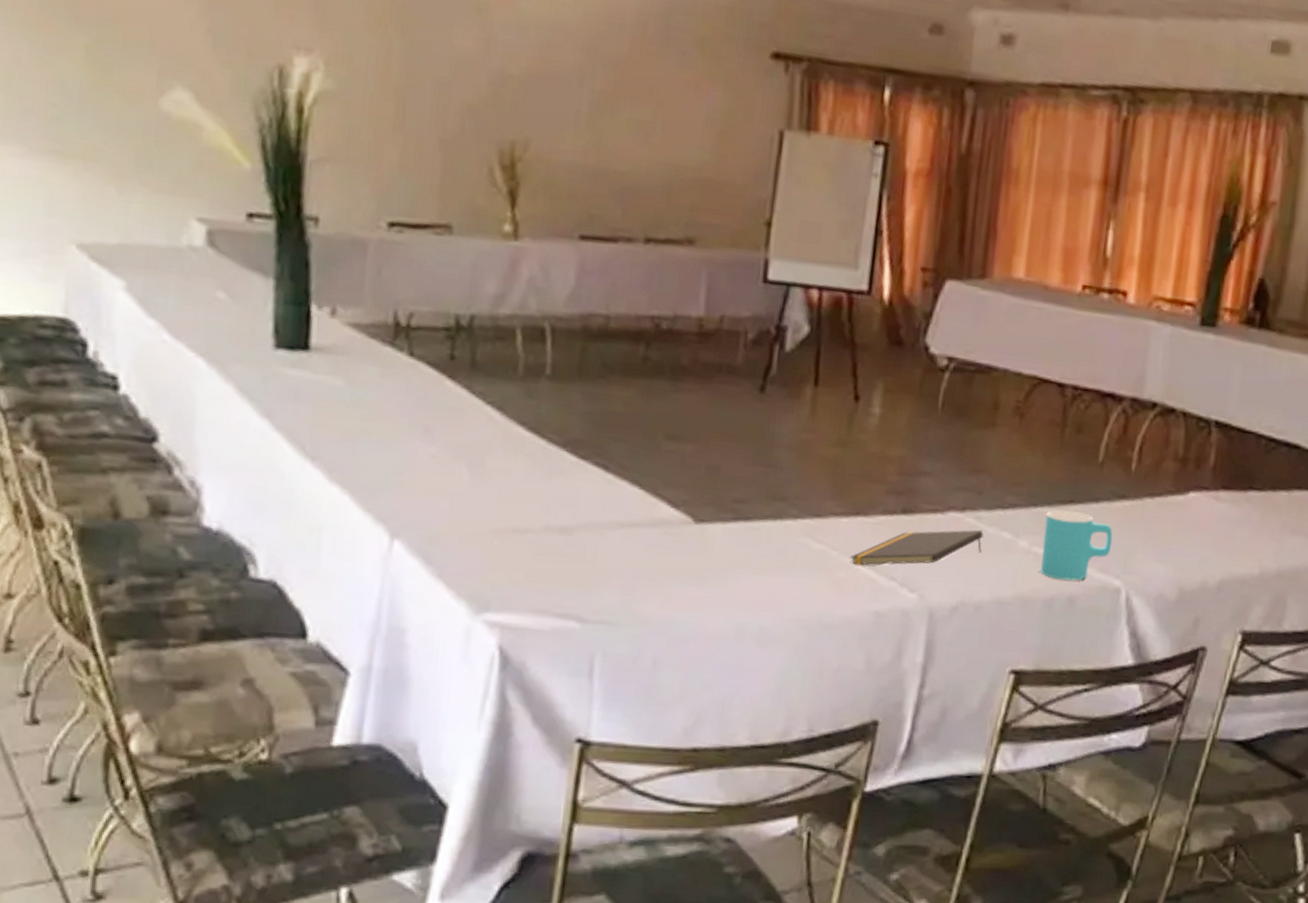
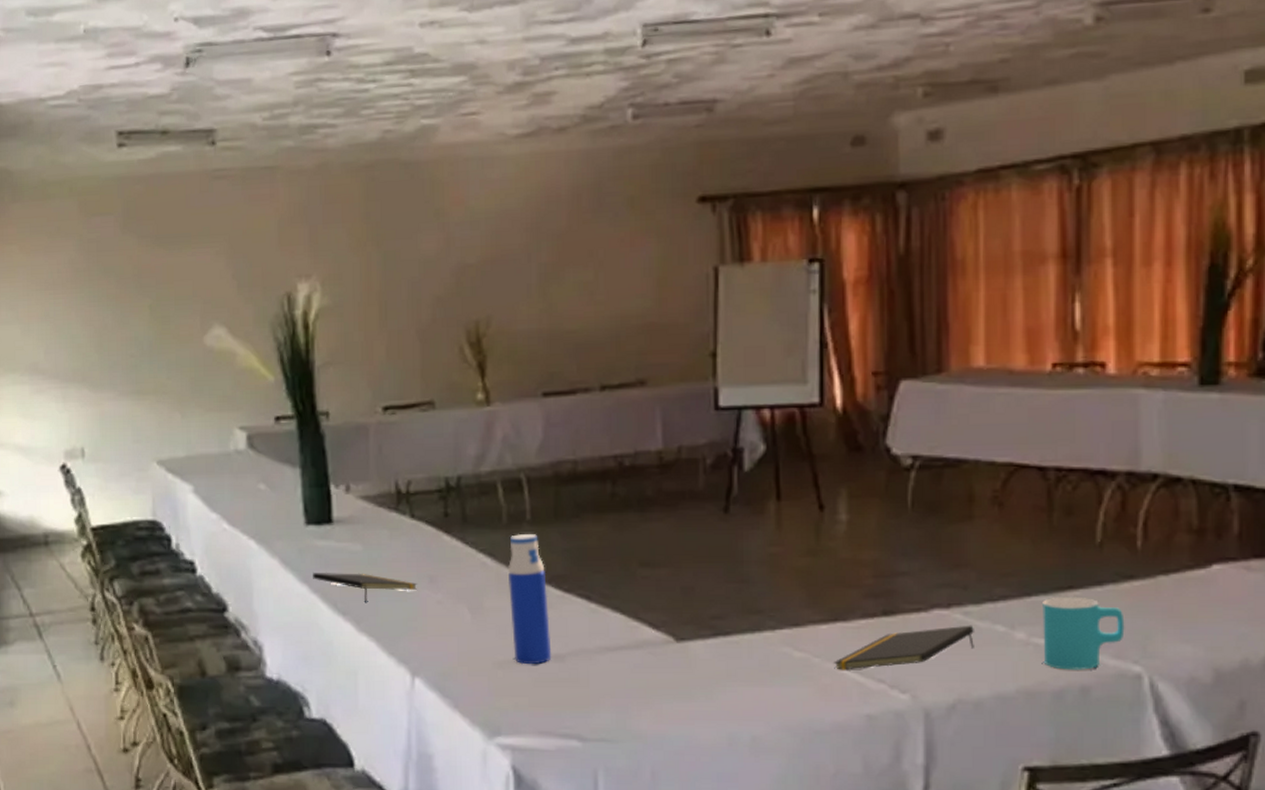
notepad: none [277,407,409,448] -> present [313,573,418,602]
water bottle: none [515,389,561,536] -> present [508,534,552,665]

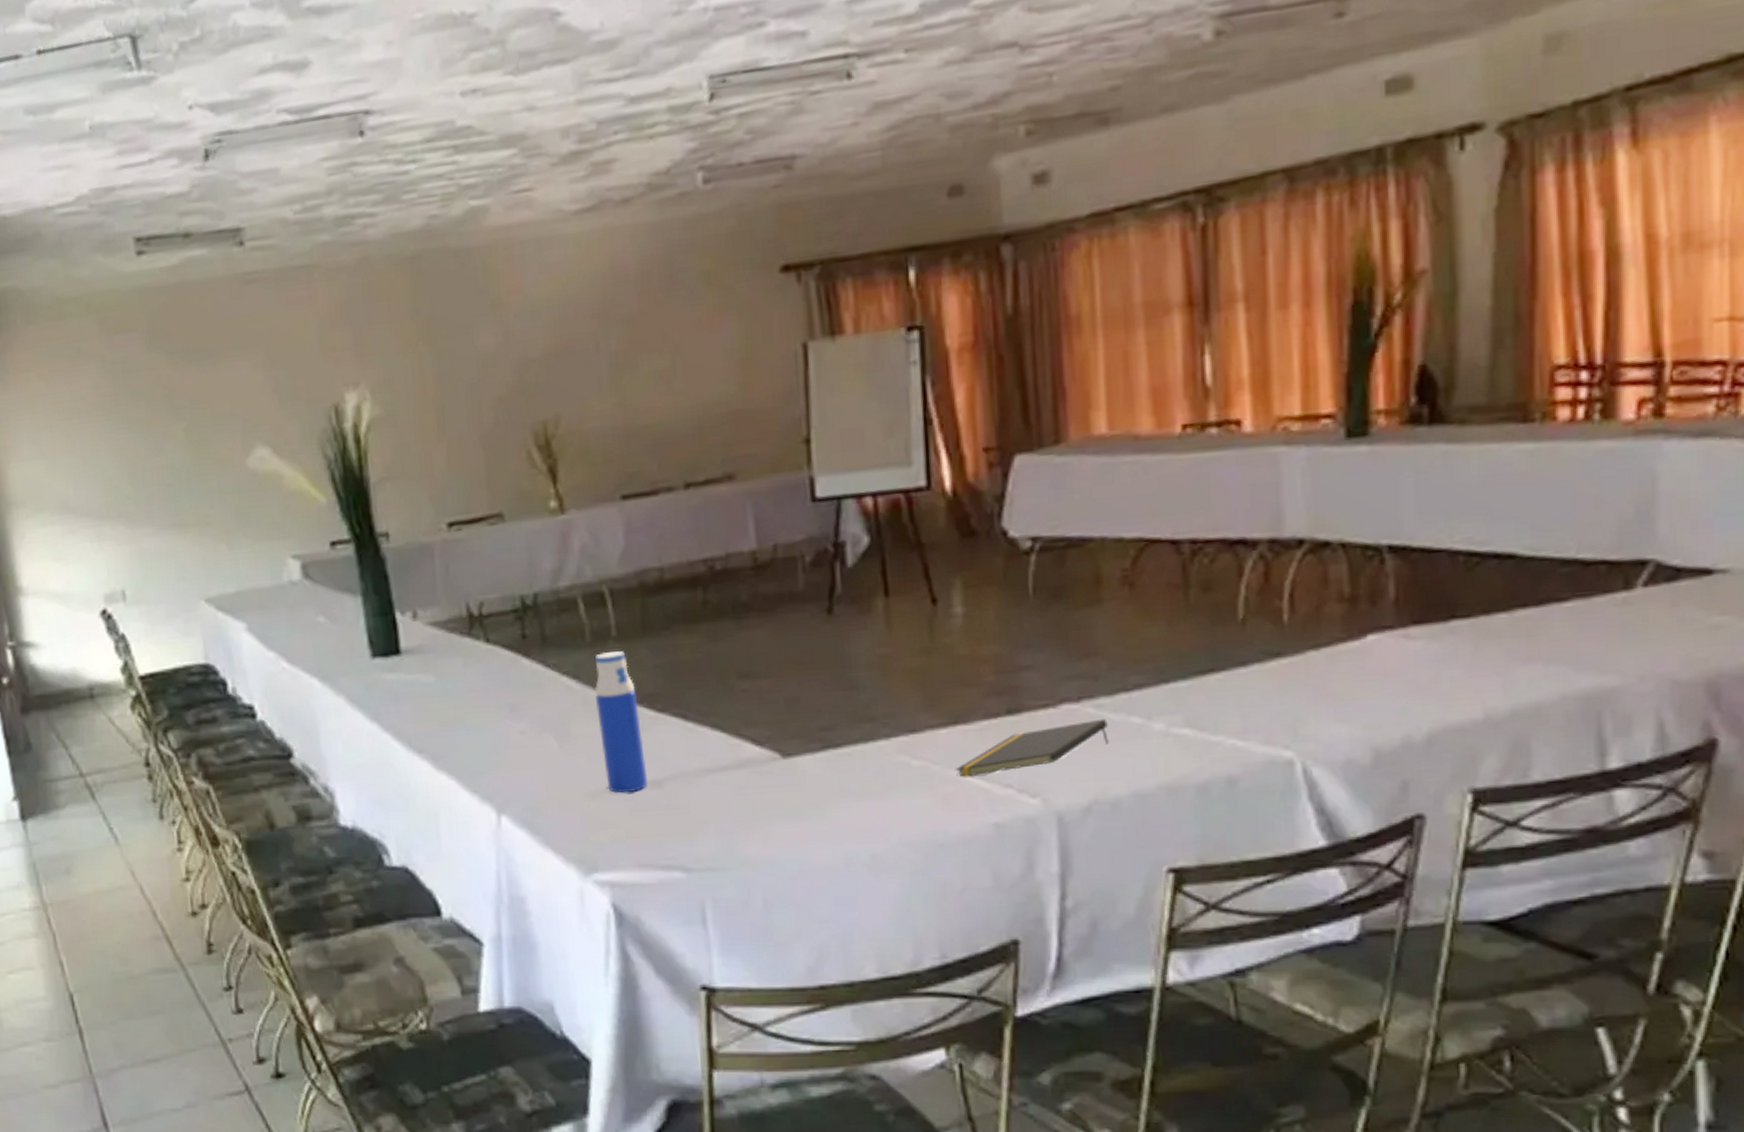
notepad: present [313,573,418,602] -> none [383,706,498,737]
cup: present [1042,596,1125,670] -> none [1182,680,1273,761]

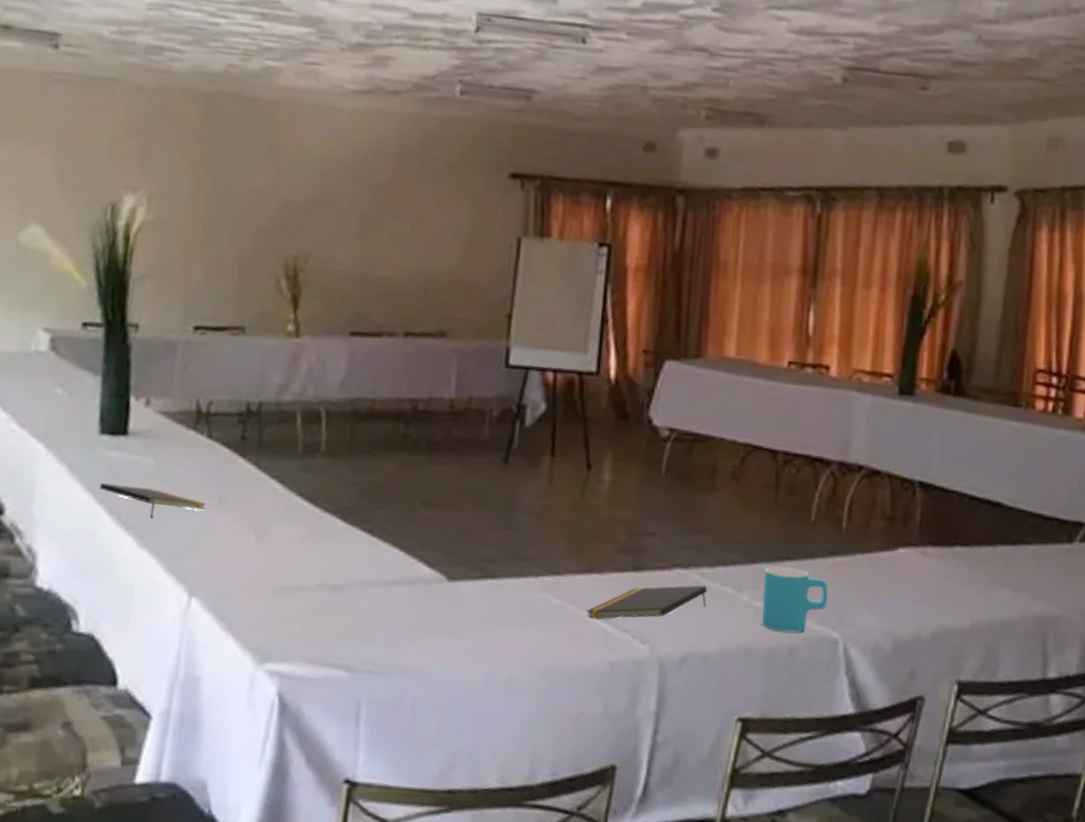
notepad: none [383,706,498,737] -> present [100,483,207,518]
water bottle: present [595,651,648,794] -> none [293,464,333,593]
cup: none [1182,680,1273,761] -> present [762,566,828,633]

